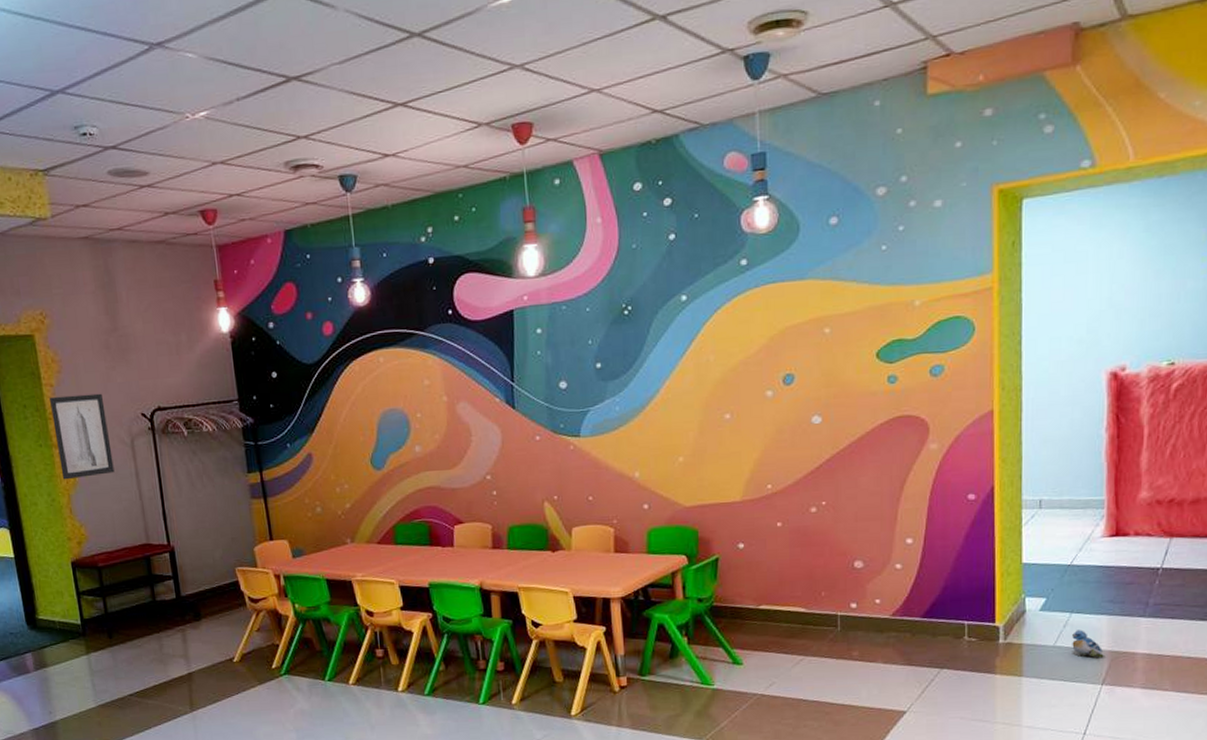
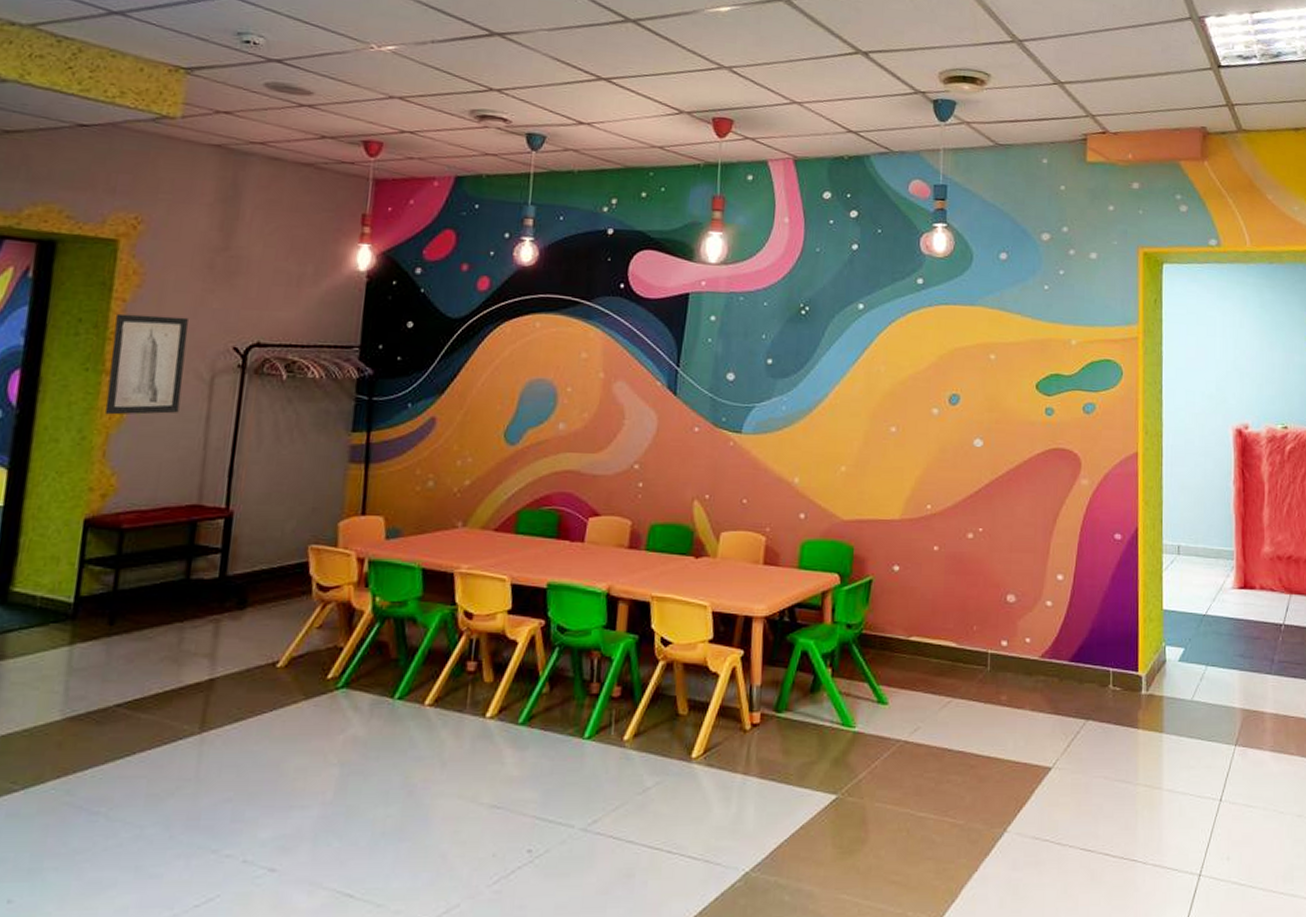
plush toy: present [1072,630,1105,658] -> none [1208,684,1238,715]

